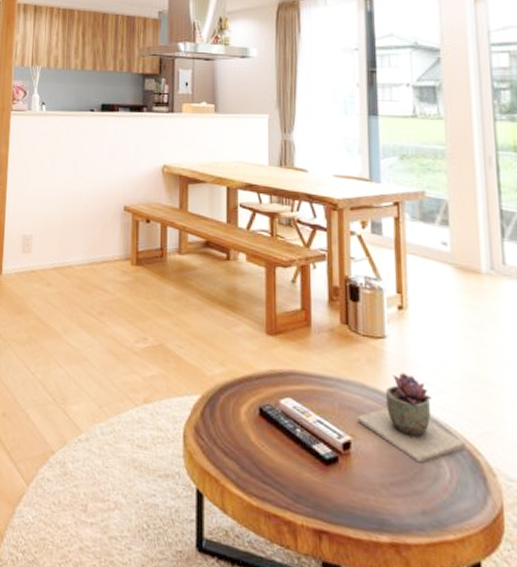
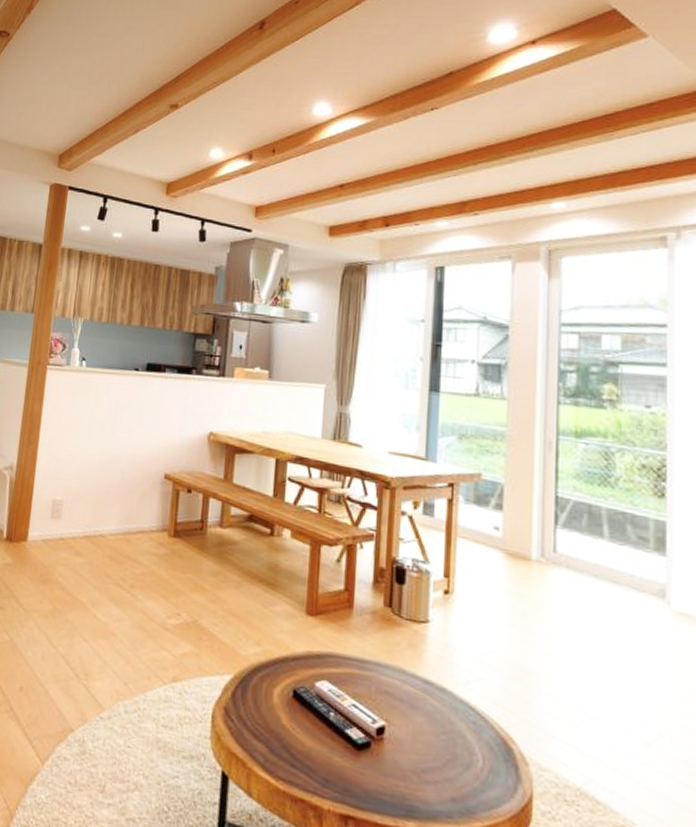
succulent plant: present [357,373,465,463] -> none [393,658,500,750]

